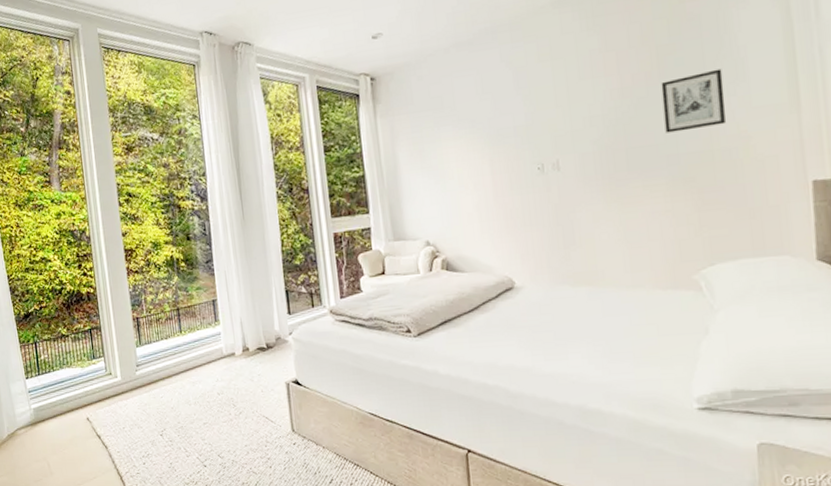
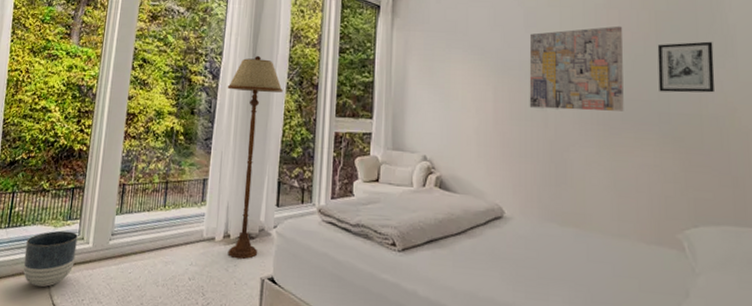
planter: none [59,369,108,423] -> present [23,230,78,288]
floor lamp: none [217,169,279,369] -> present [227,55,283,260]
wall art: none [522,69,630,174] -> present [529,26,624,111]

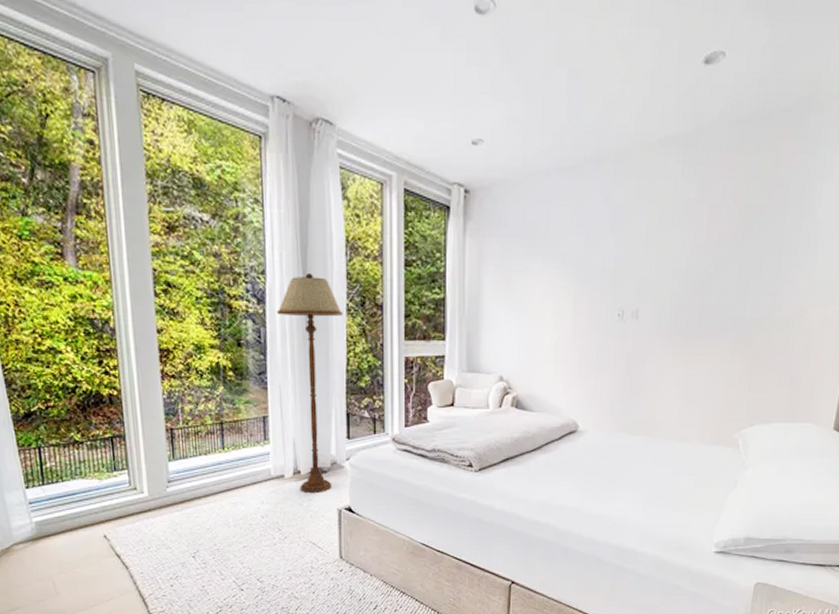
planter: present [23,230,78,288] -> none [69,483,132,541]
wall art: present [529,26,624,111] -> none [609,224,711,320]
wall art: present [657,41,715,93] -> none [737,239,797,296]

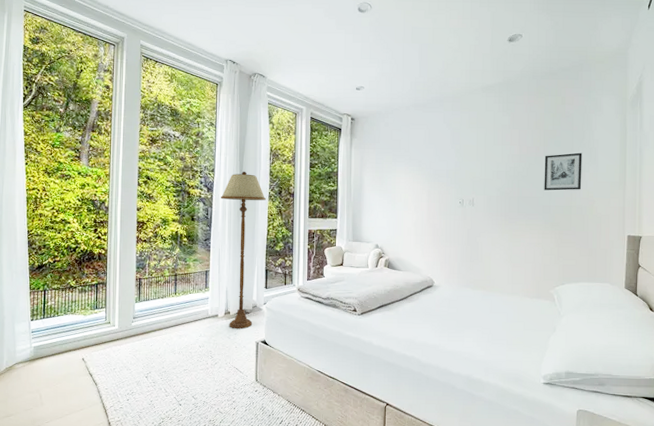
wall art: none [737,239,797,296] -> present [544,152,582,191]

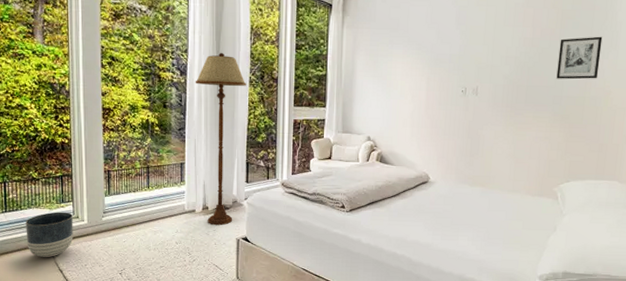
planter: none [61,318,105,362] -> present [25,212,73,258]

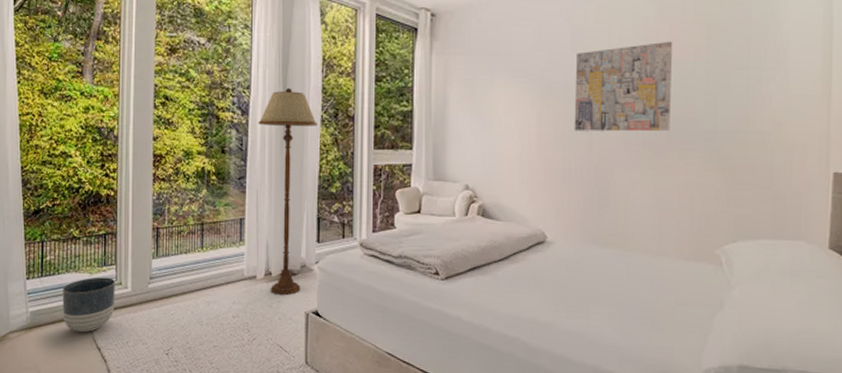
wall art: none [455,23,535,96] -> present [574,41,673,132]
wall art: present [556,36,603,80] -> none [706,54,765,109]

